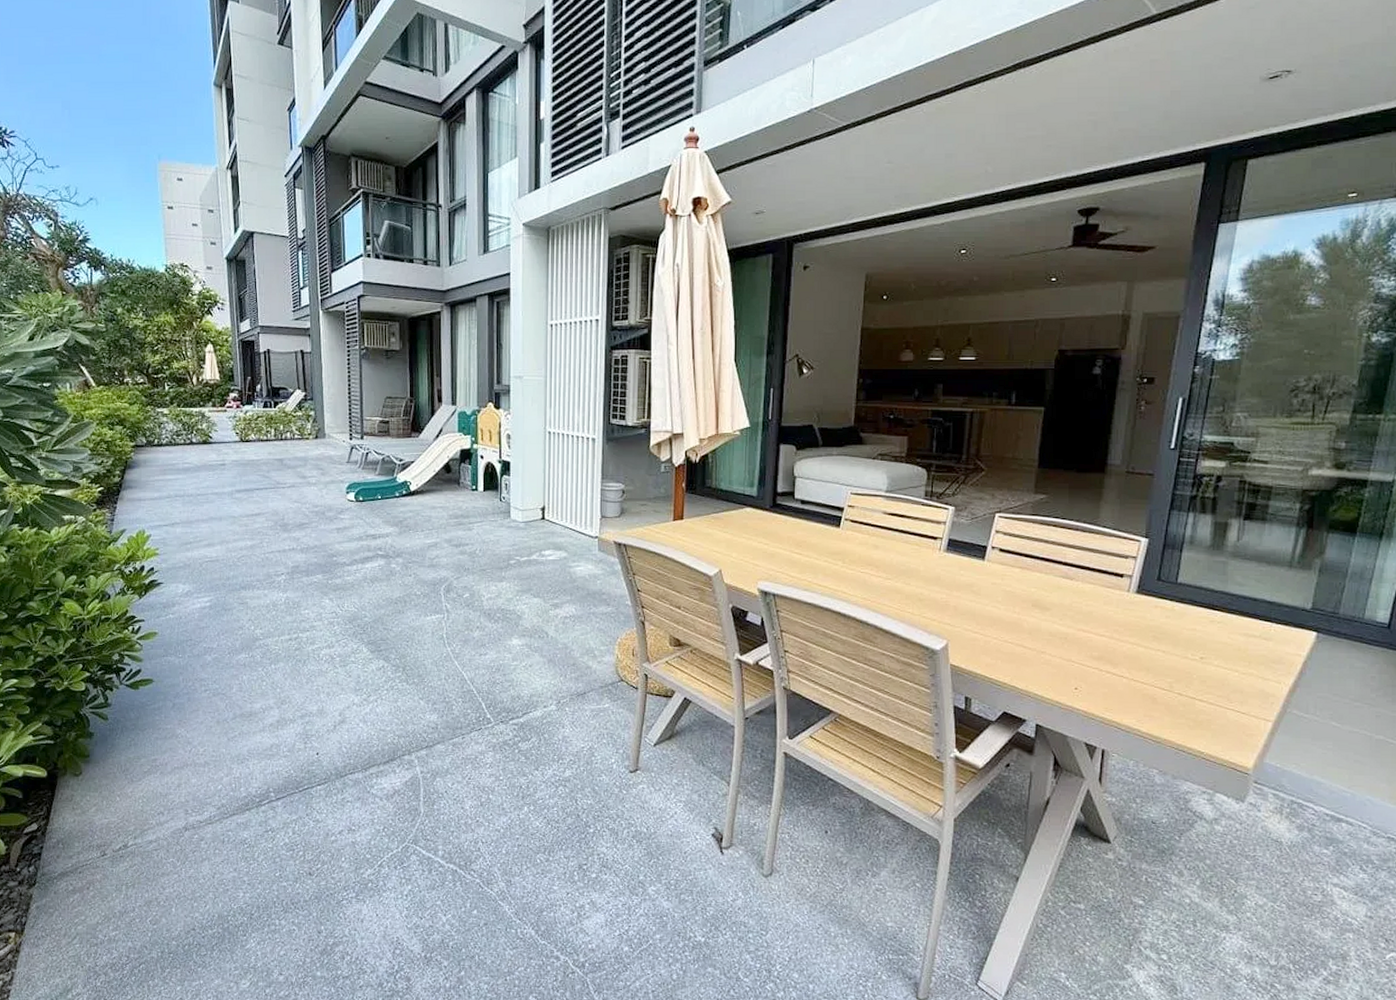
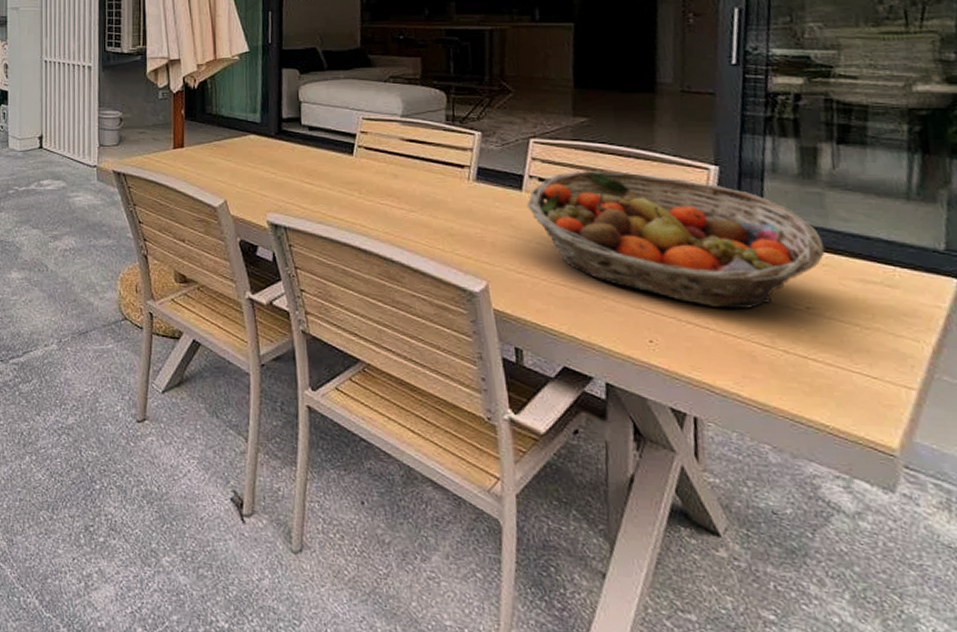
fruit basket: none [987,541,1221,660] -> present [527,170,825,309]

